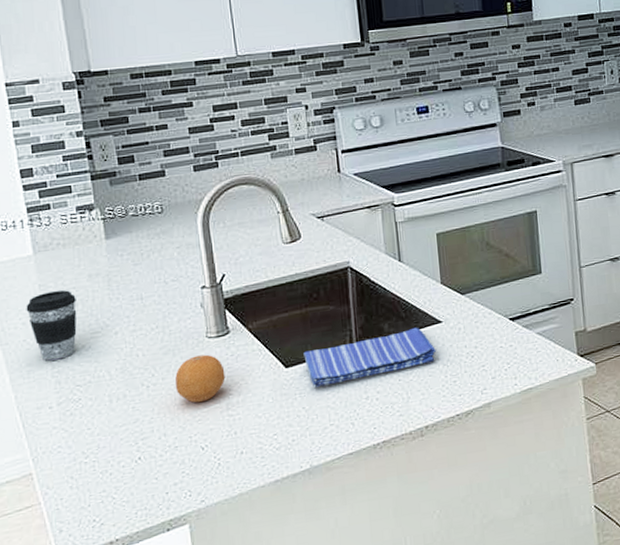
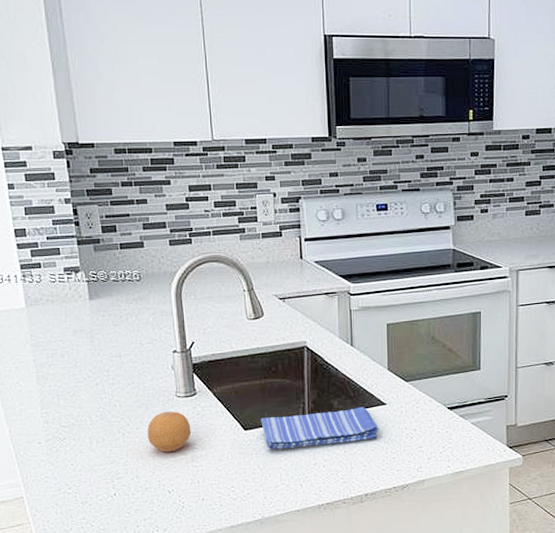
coffee cup: present [26,290,77,361] -> none [19,342,63,403]

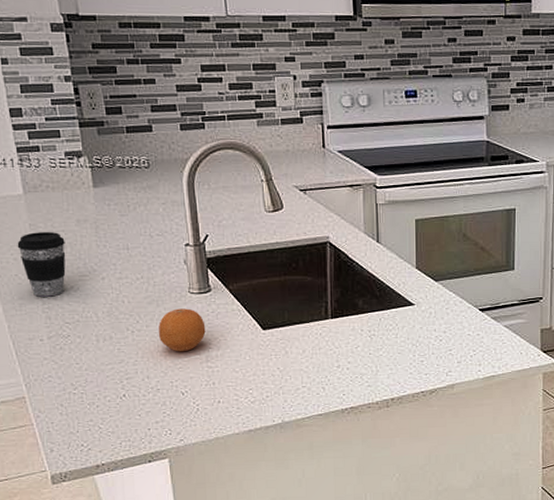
coffee cup: none [19,342,63,403] -> present [17,232,66,297]
dish towel: present [261,406,380,451] -> none [280,306,407,352]

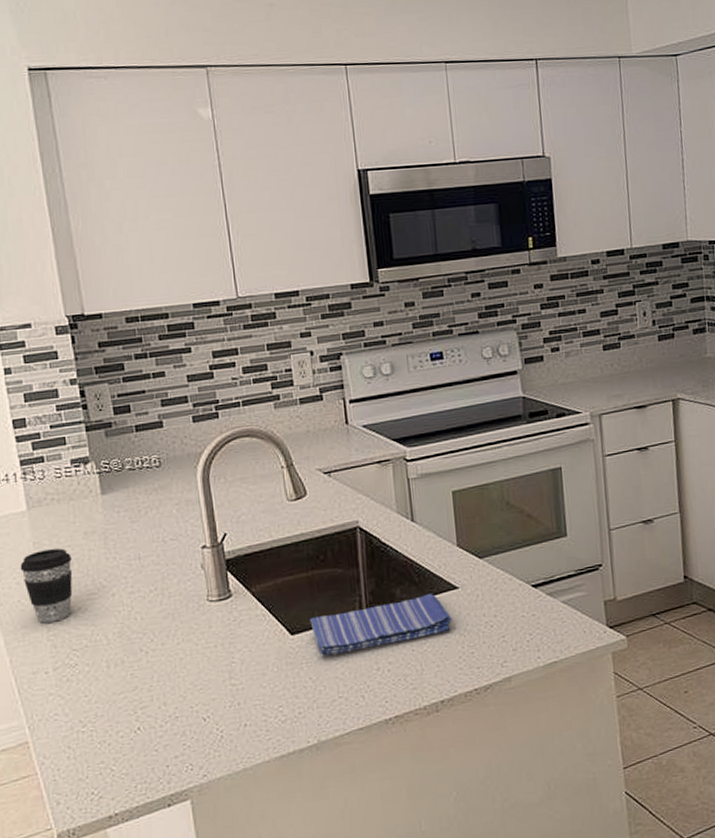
fruit: present [159,308,206,352] -> none [175,619,228,671]
dish towel: none [280,306,407,352] -> present [310,593,453,658]

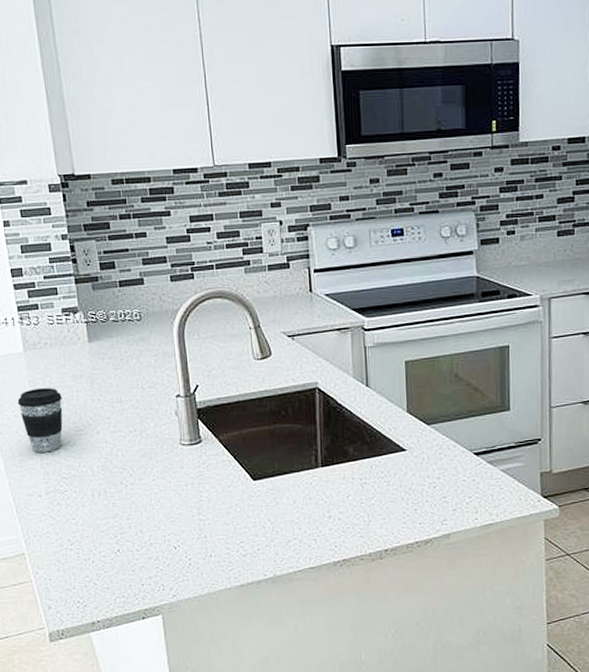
dish towel: present [310,593,453,658] -> none [270,453,400,503]

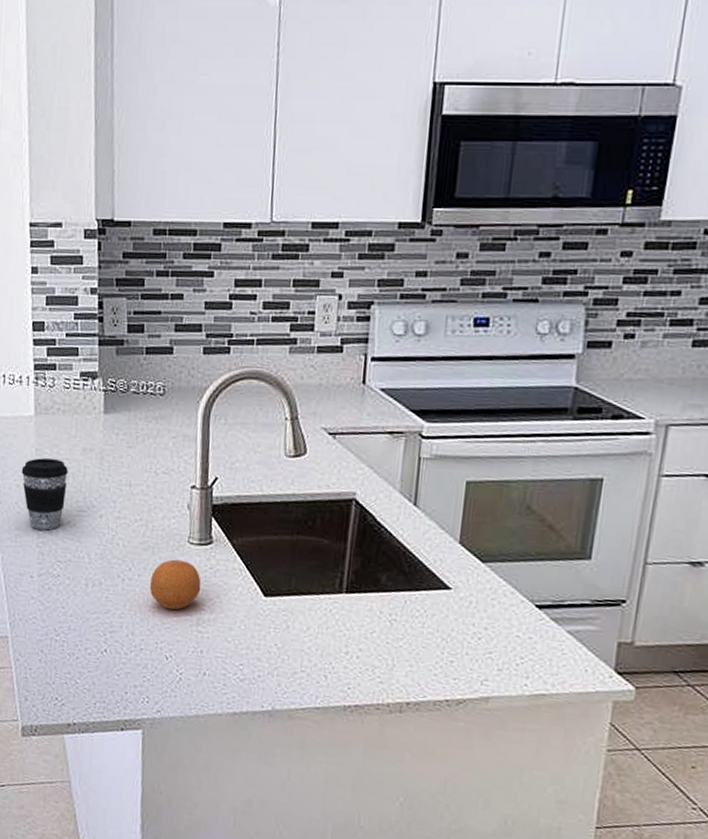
fruit: none [151,460,197,505] -> present [150,559,201,610]

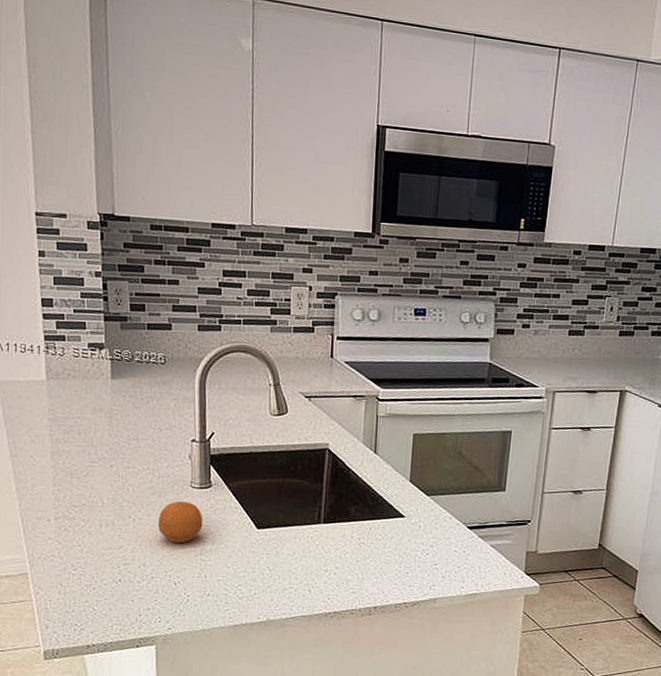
coffee cup: present [21,458,68,531] -> none [35,417,80,480]

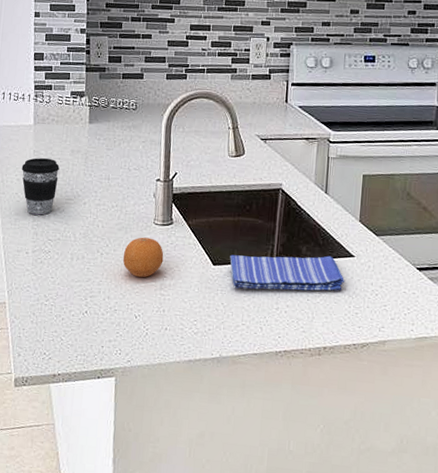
coffee cup: none [35,417,80,480] -> present [21,158,60,215]
dish towel: none [275,516,396,553] -> present [230,255,345,291]

